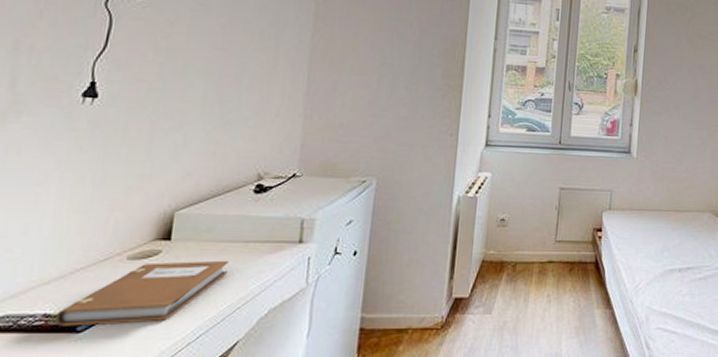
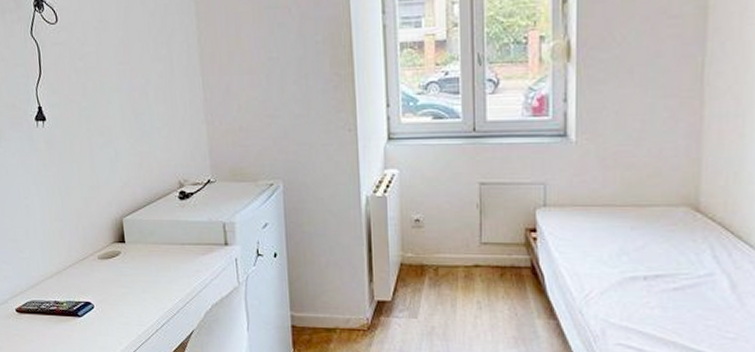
notebook: present [55,260,229,327] -> none [62,260,174,312]

